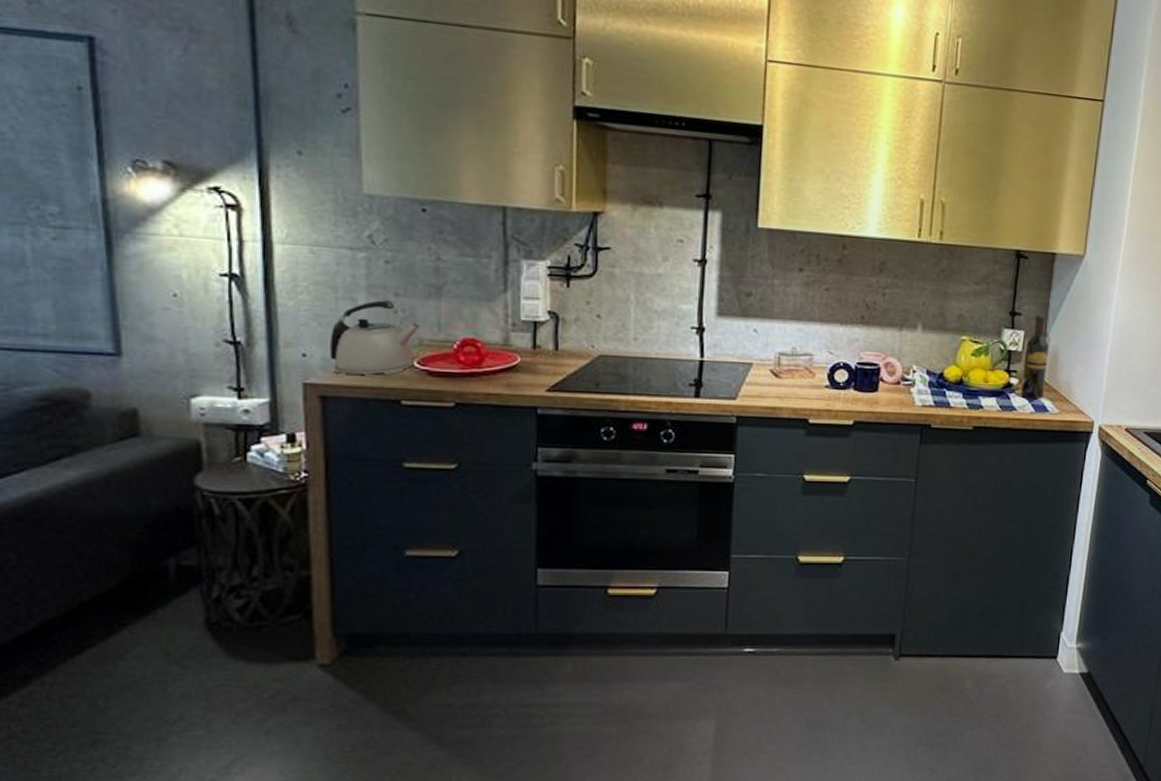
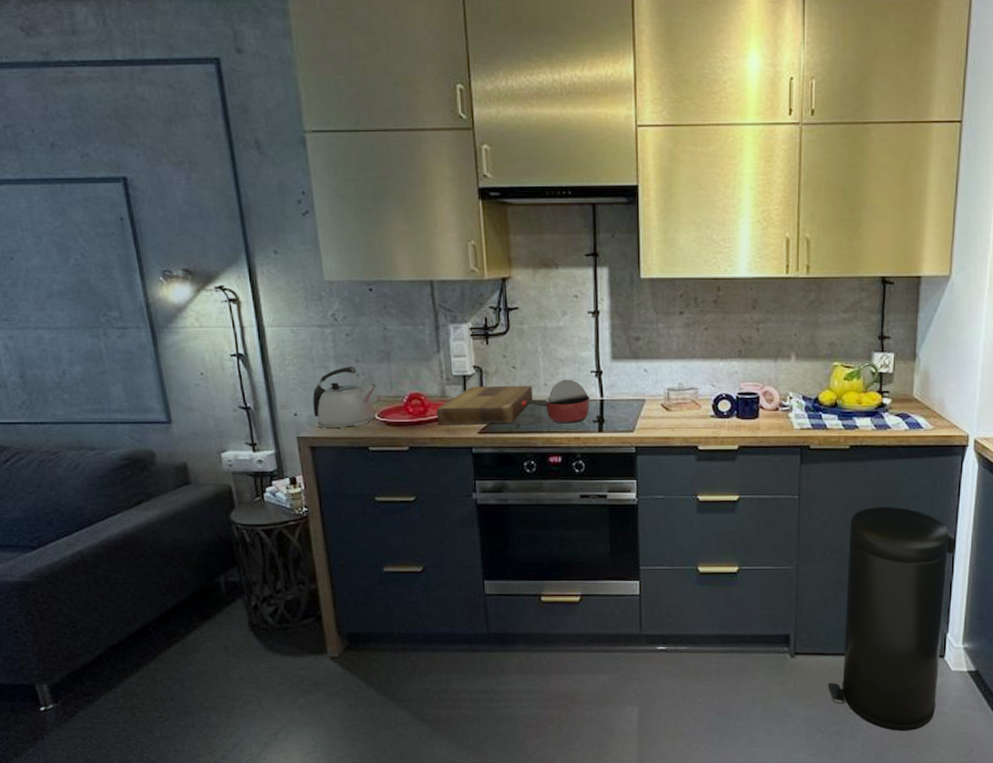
cutting board: none [495,336,619,383] -> present [436,385,533,426]
saucepan: none [604,334,688,386] -> present [521,379,590,424]
pedal bin: none [933,494,1075,741] -> present [827,507,956,731]
wine bottle: present [1020,314,1050,400] -> none [893,336,920,417]

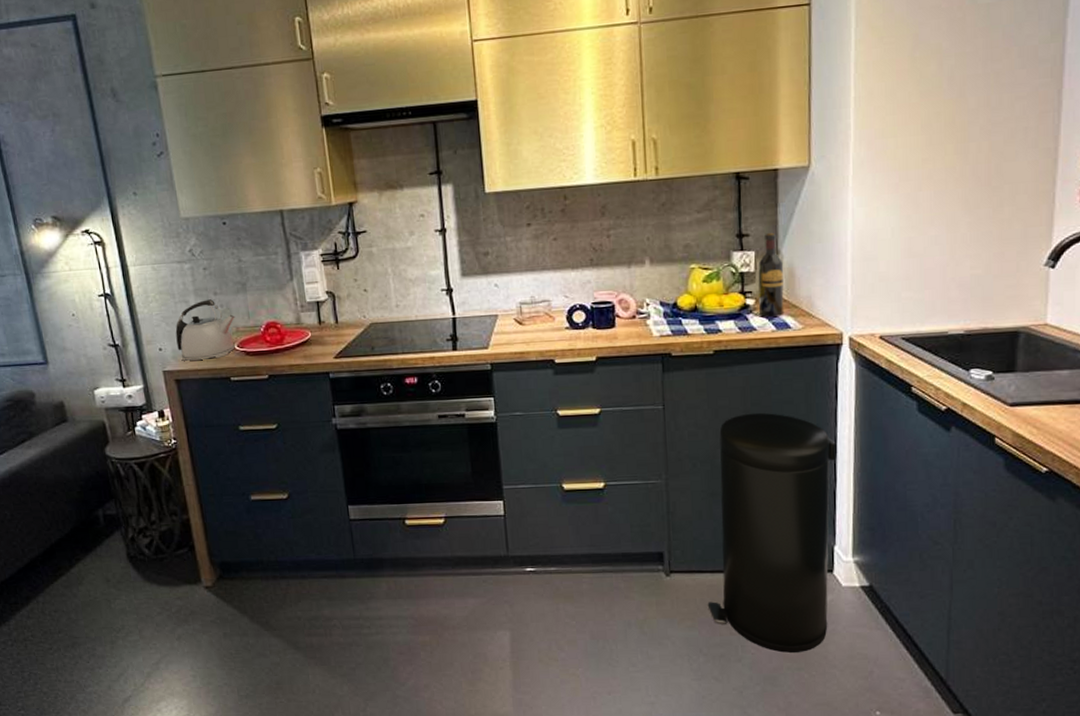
cutting board: present [436,385,533,426] -> none [292,307,386,353]
saucepan: present [521,379,590,424] -> none [374,299,443,344]
wine bottle: none [893,336,920,417] -> present [757,232,784,318]

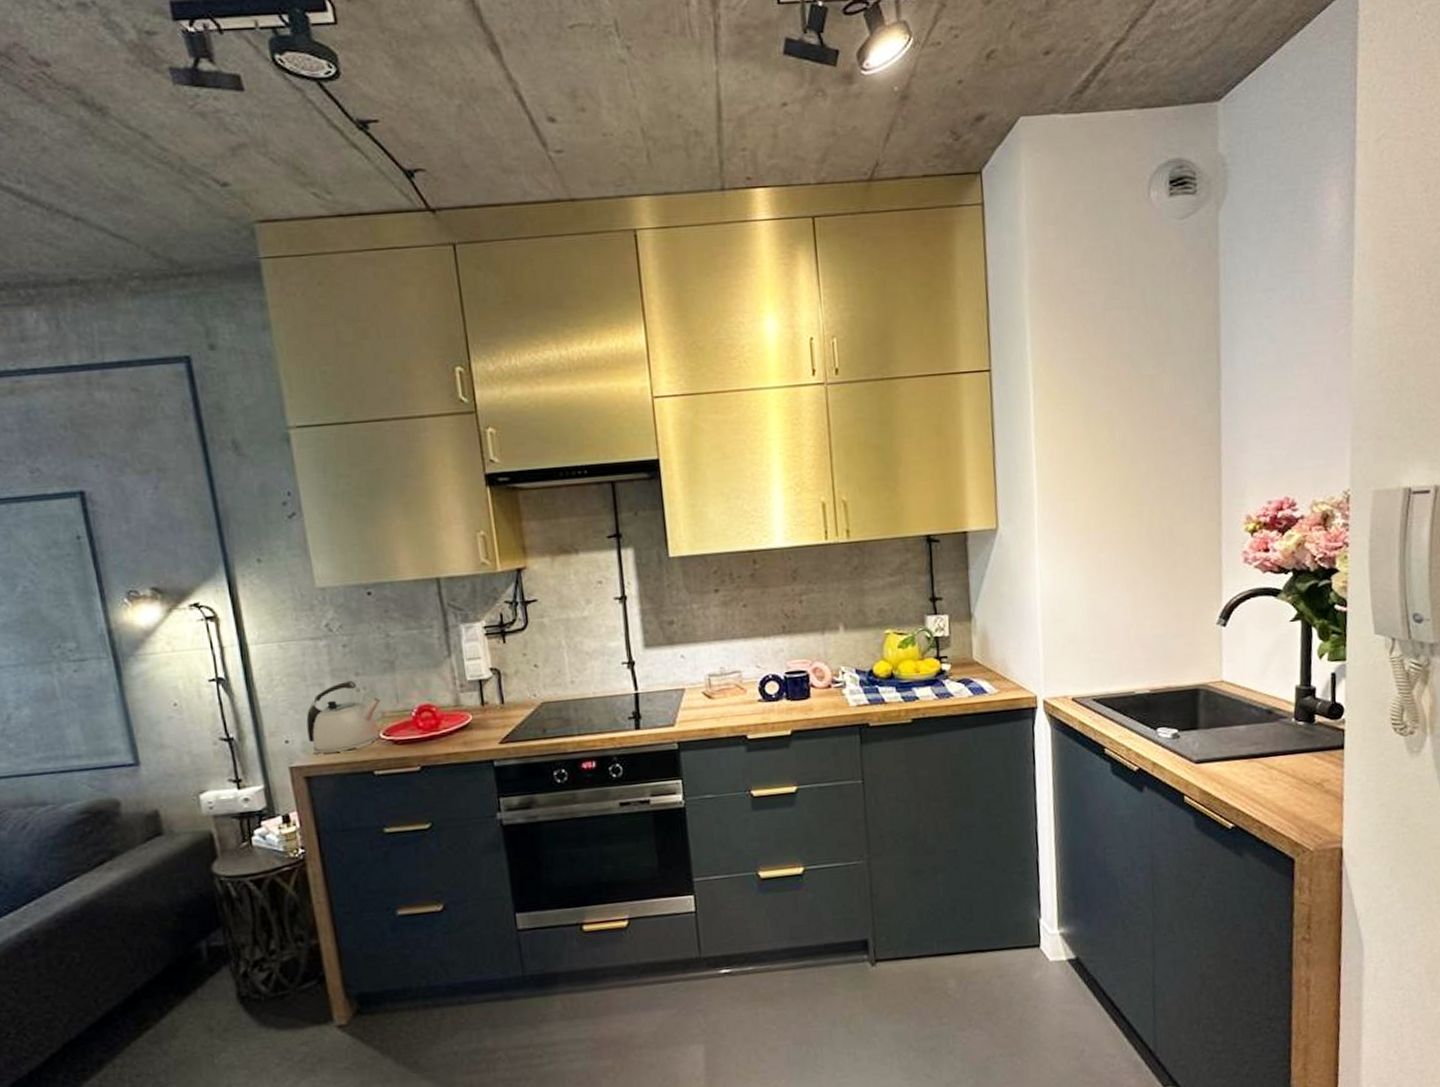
pedal bin: present [707,413,837,653] -> none [915,782,1038,1039]
wine bottle: present [757,232,784,318] -> none [951,595,980,683]

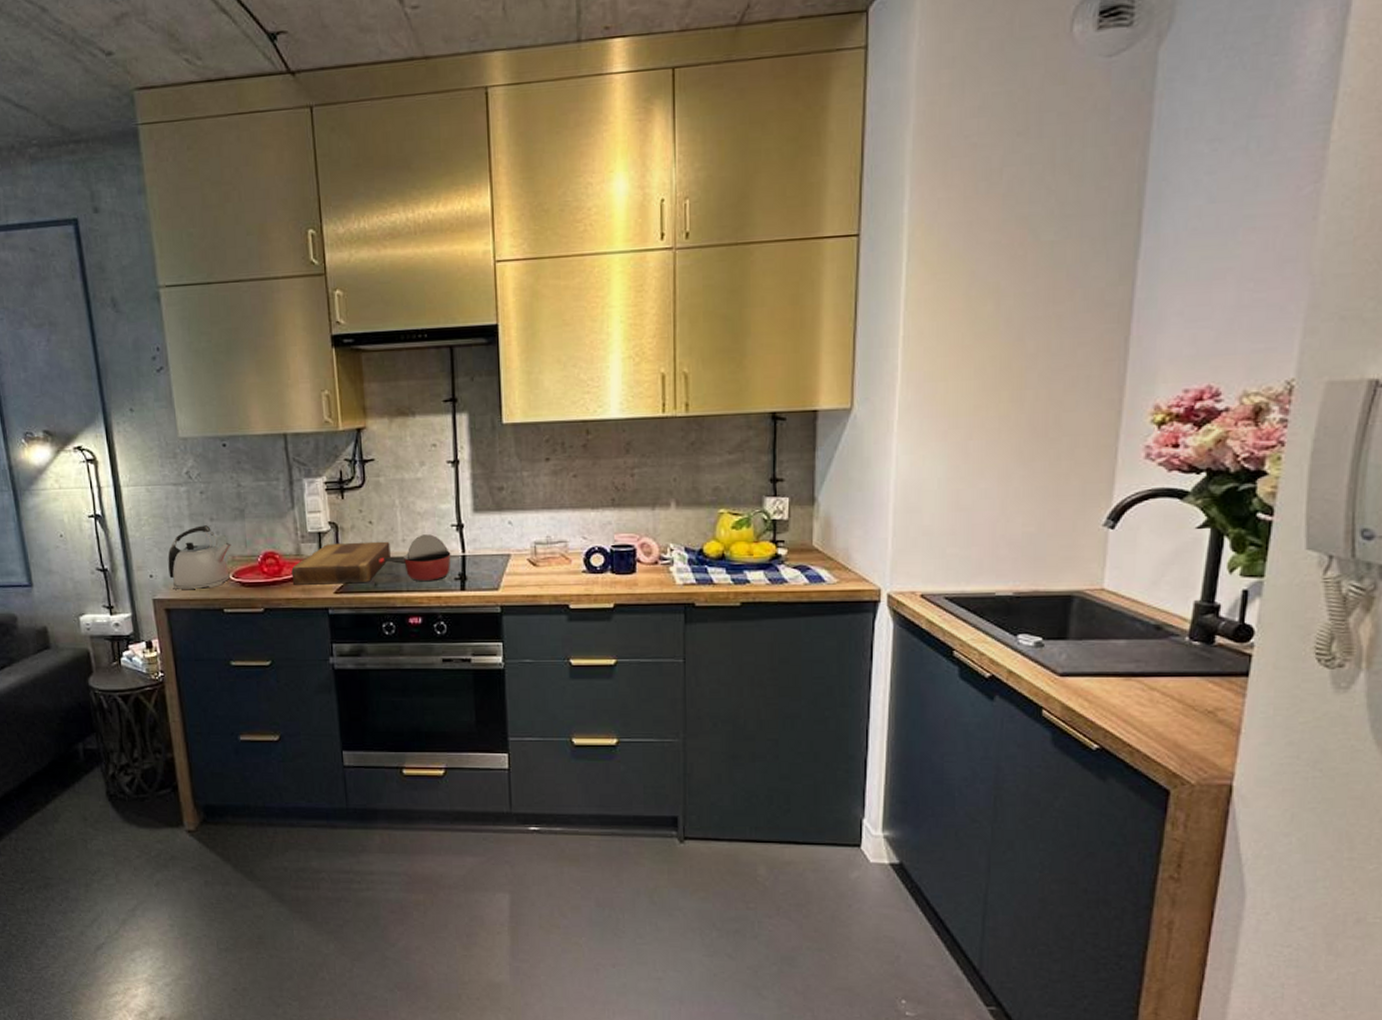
cutting board: none [450,684,559,740] -> present [291,541,391,586]
saucepan: none [546,674,624,724] -> present [379,534,451,582]

